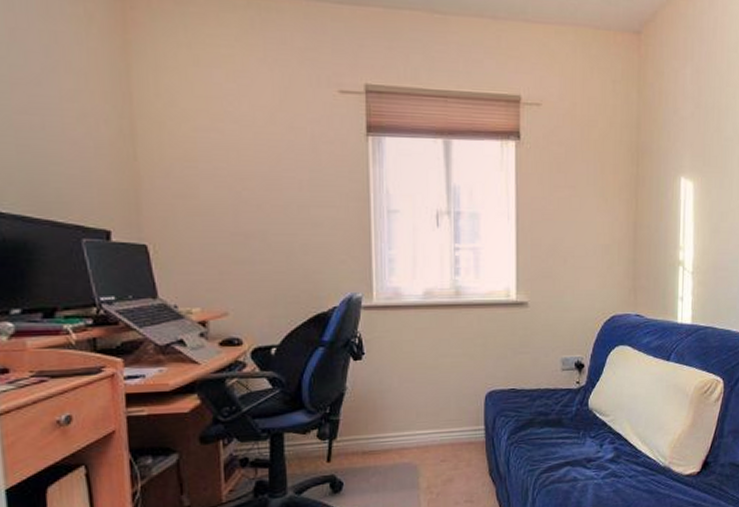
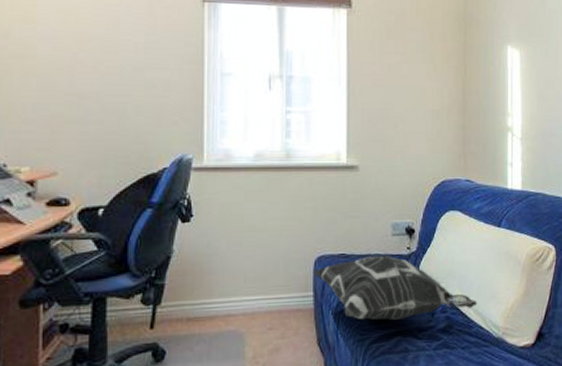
decorative pillow: none [484,389,646,452] -> present [313,255,478,320]

